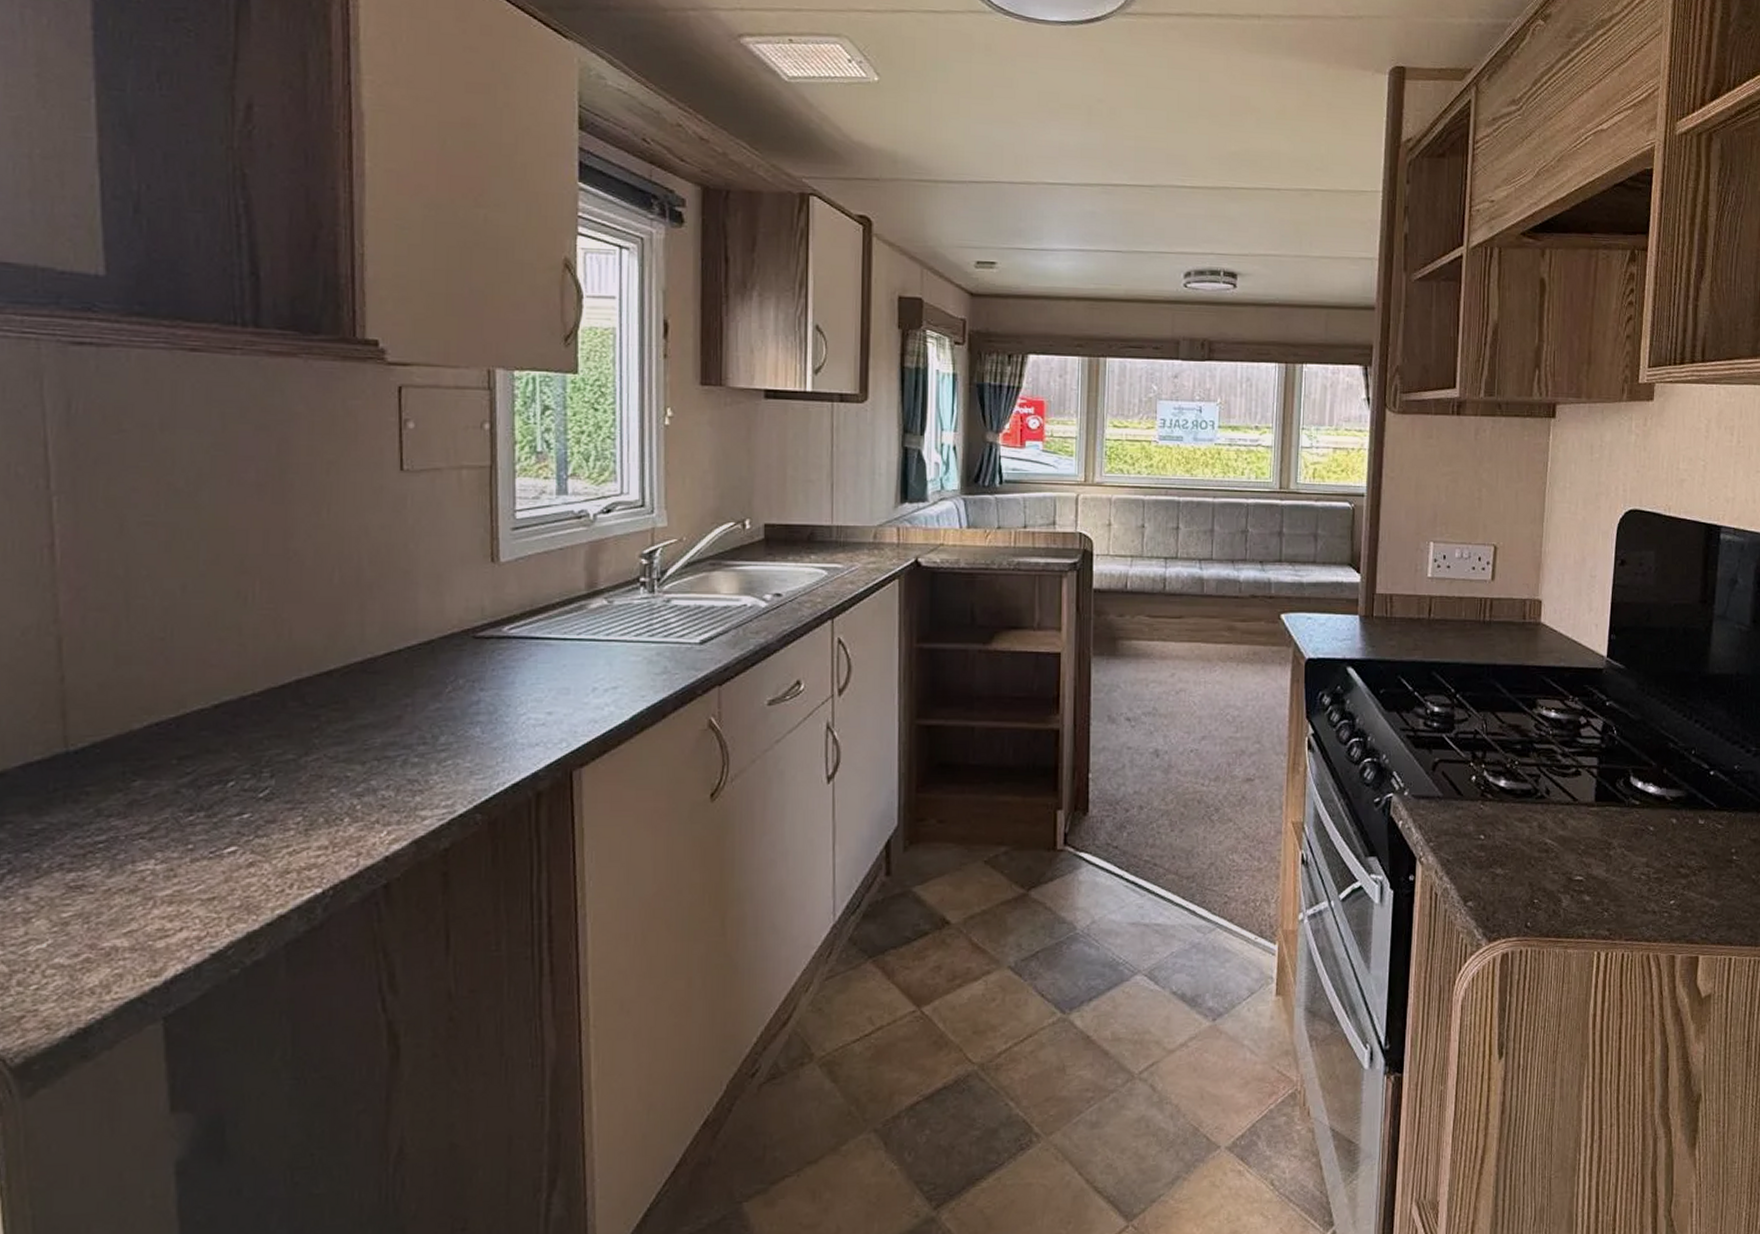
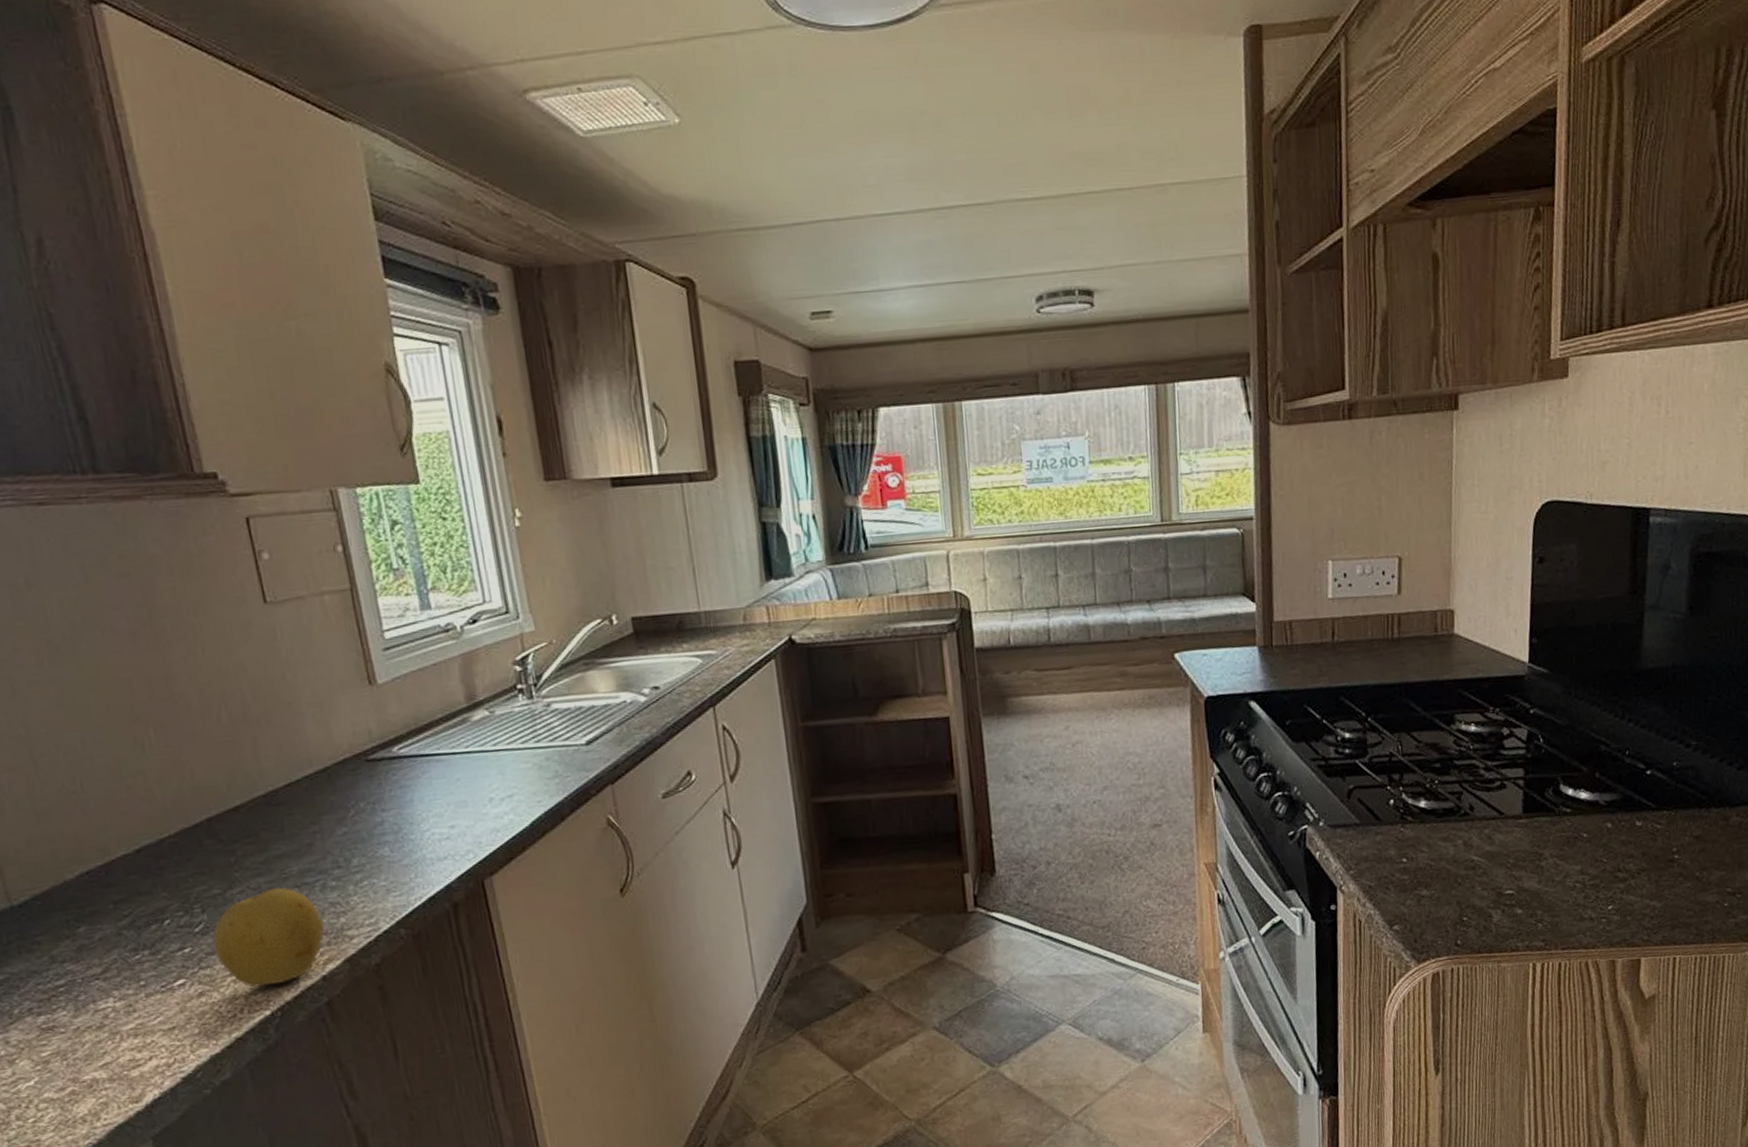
fruit: none [275,758,398,862] -> present [213,887,325,988]

